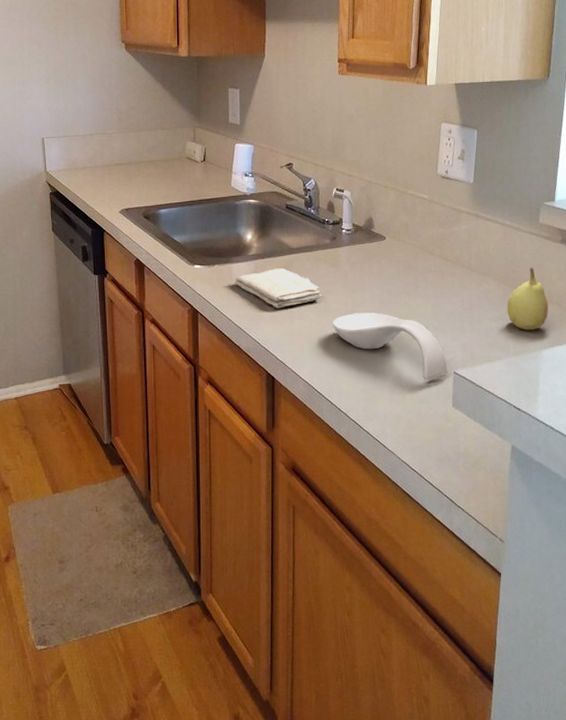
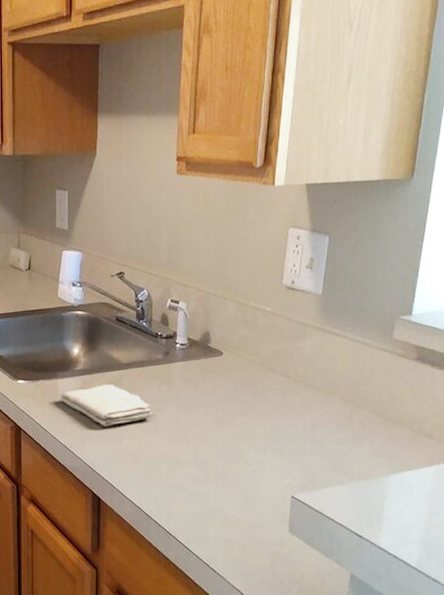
spoon rest: present [332,313,447,379] -> none [162,433,285,503]
fruit: present [507,267,548,330] -> none [352,386,398,454]

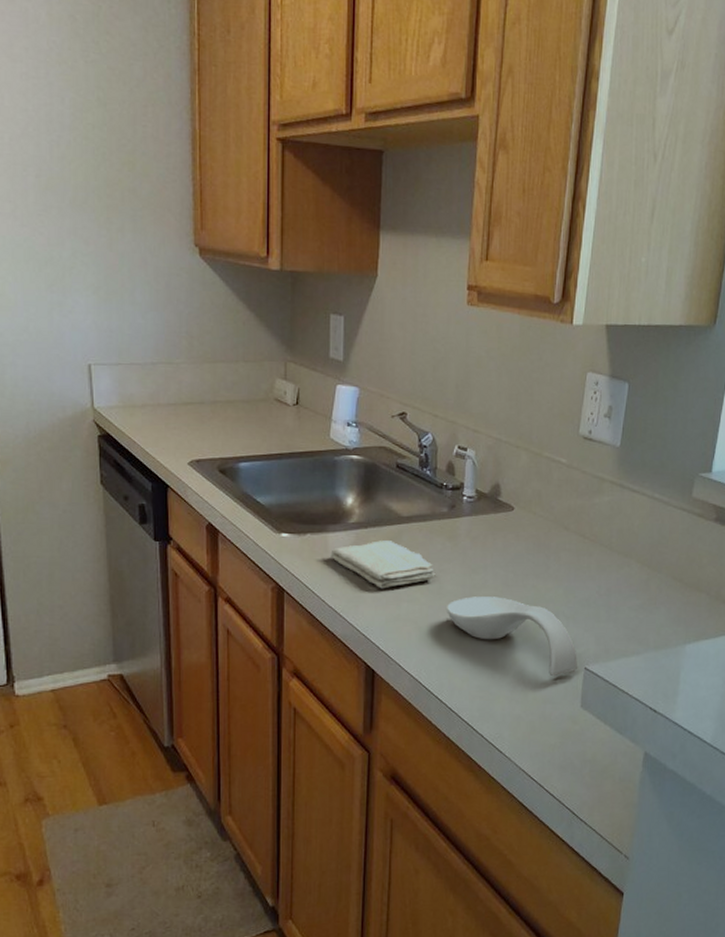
spoon rest: none [162,433,285,503] -> present [446,596,577,676]

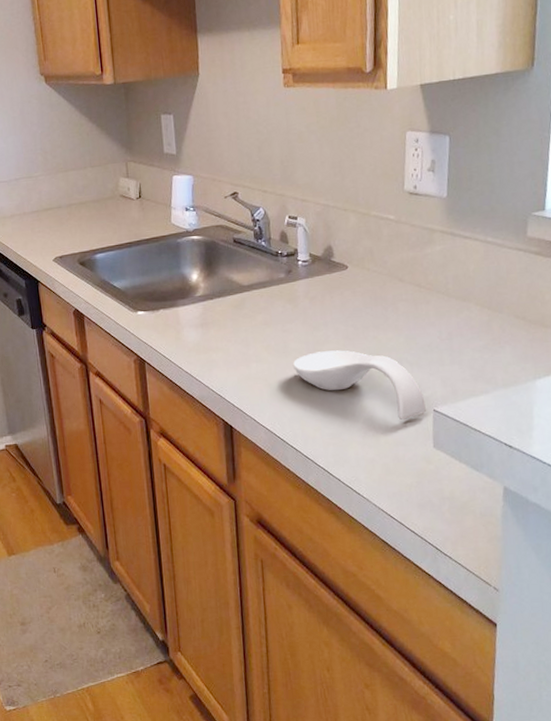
washcloth: present [330,540,436,589] -> none [182,308,280,353]

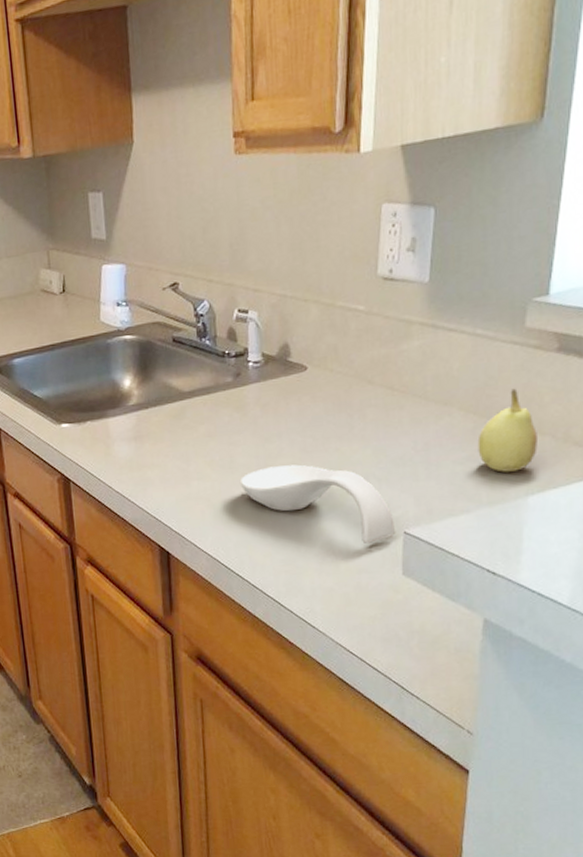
fruit: none [492,287,542,359] -> present [477,388,537,472]

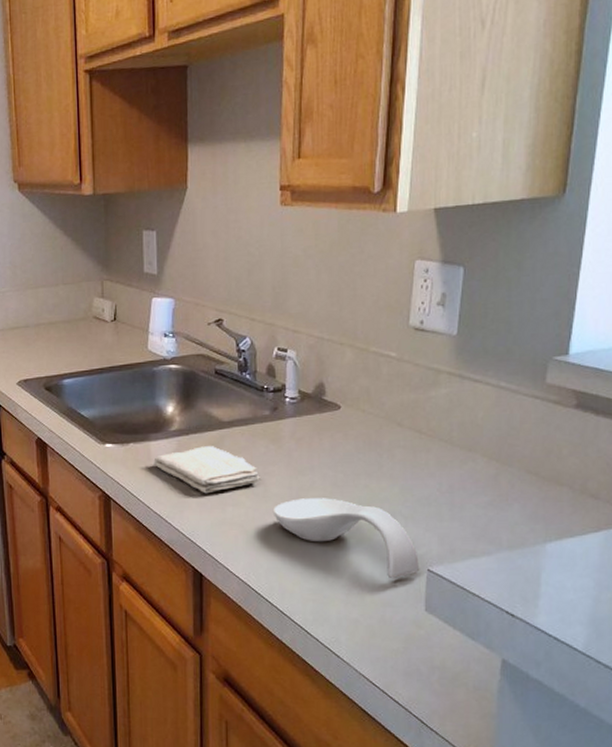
washcloth: none [112,418,225,469] -> present [153,446,260,494]
fruit: present [477,388,537,472] -> none [499,440,556,518]

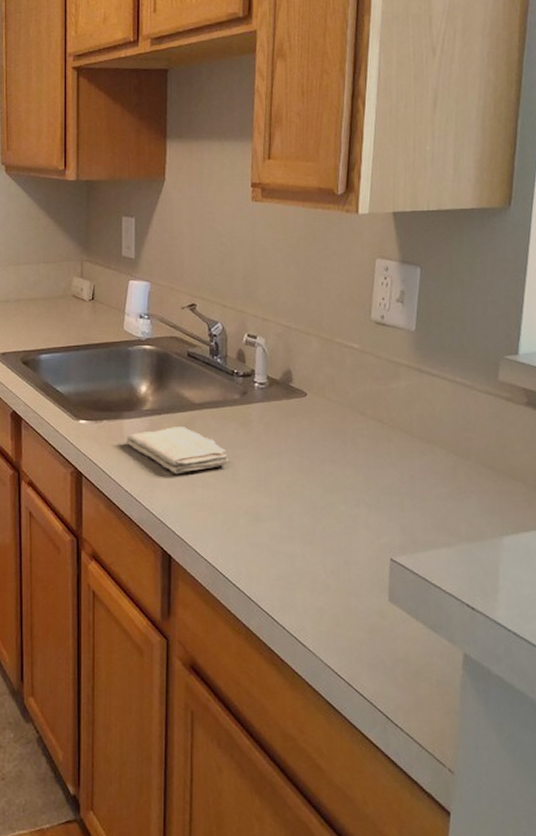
spoon rest: present [272,498,419,578] -> none [241,483,382,566]

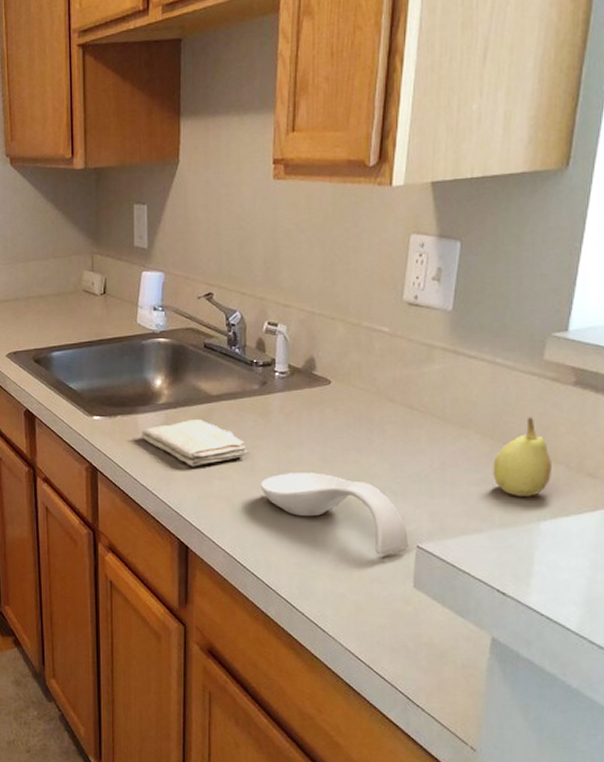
spoon rest: none [241,483,382,566] -> present [259,473,408,554]
fruit: none [457,434,511,511] -> present [493,417,551,496]

